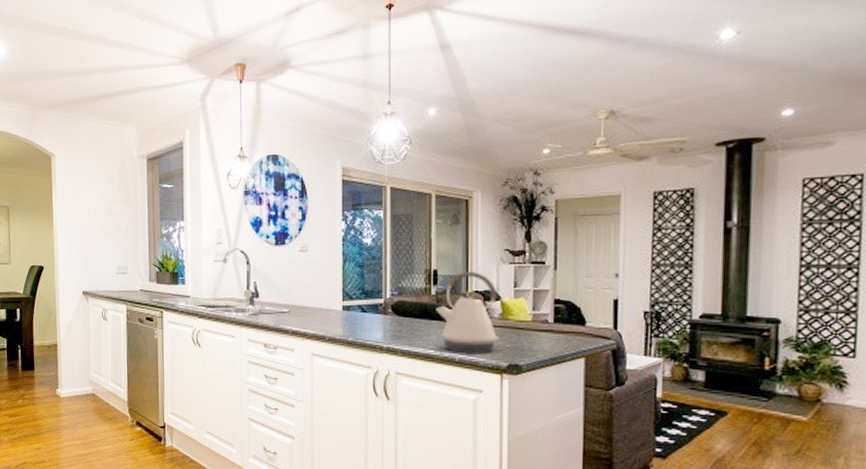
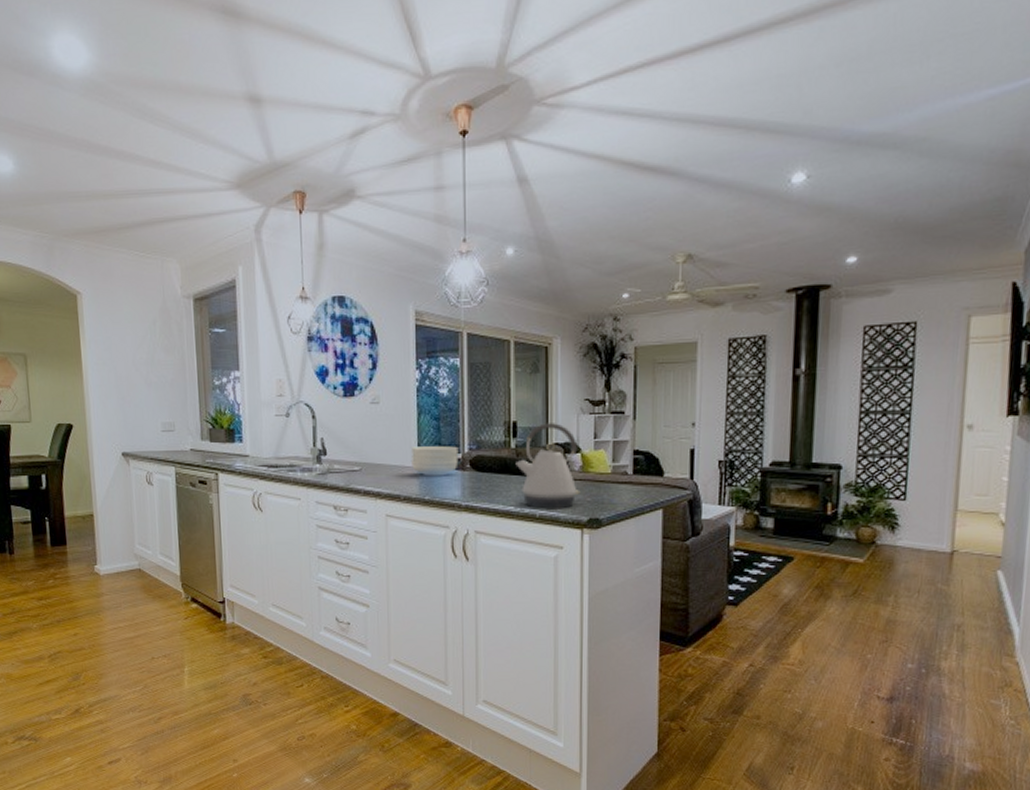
bowl: none [335,291,381,320] -> present [410,446,459,476]

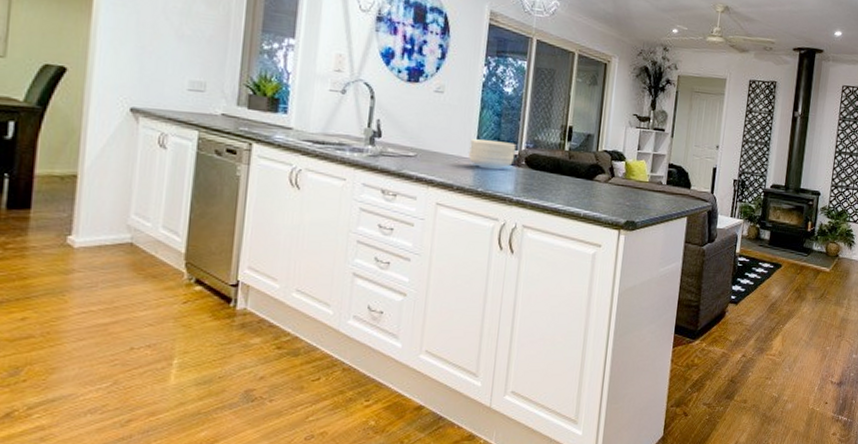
kettle: present [515,423,580,510] -> none [567,131,624,211]

